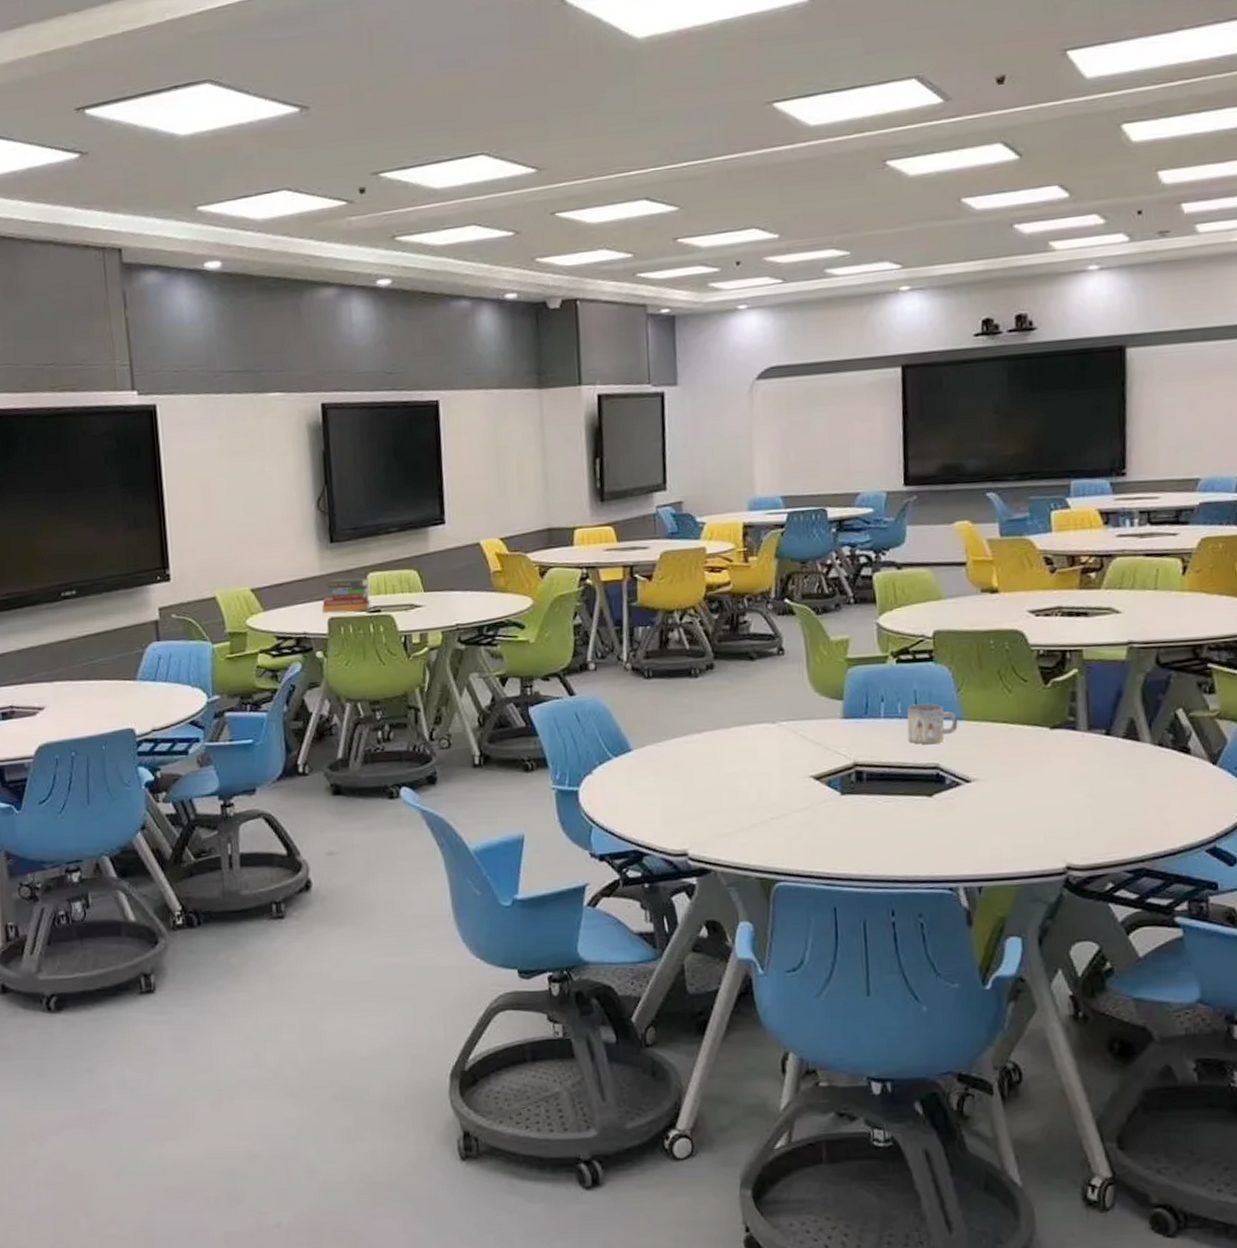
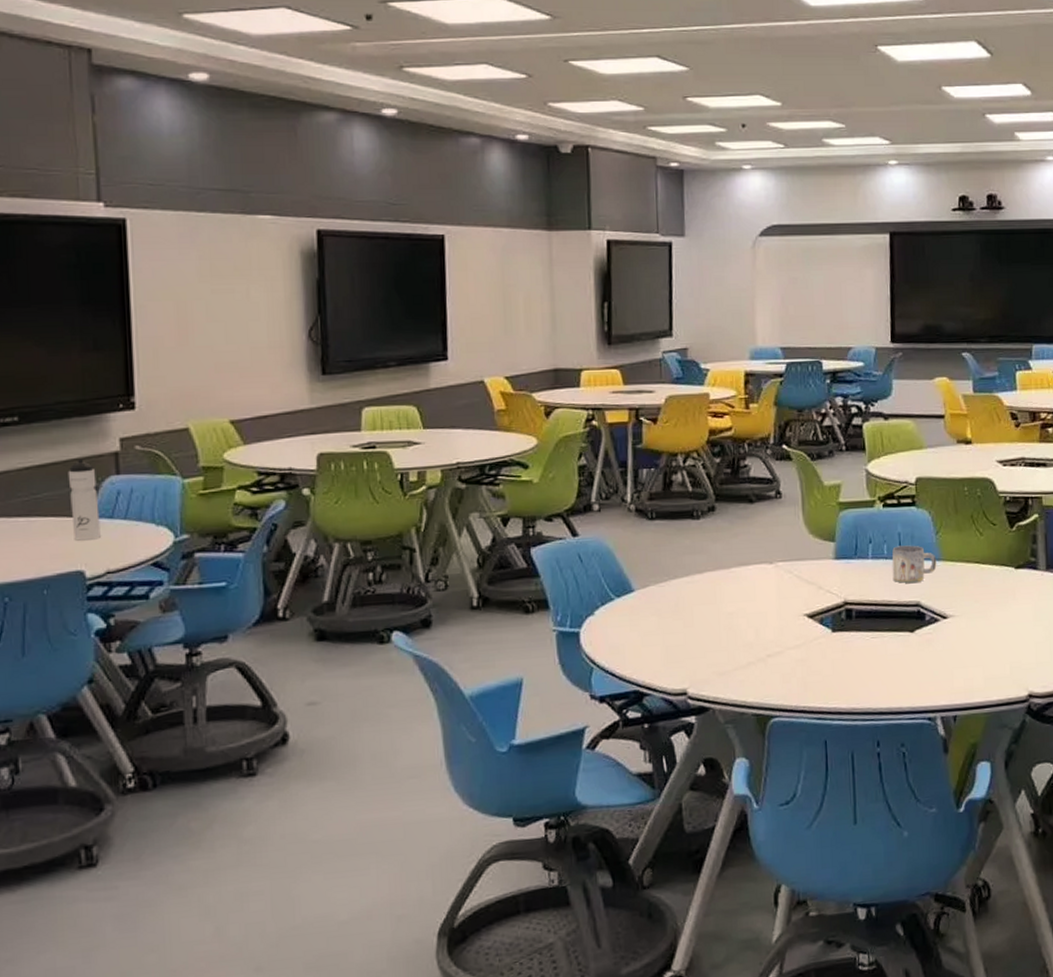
water bottle: none [117,627,146,703] -> present [68,458,101,542]
books: present [322,577,371,613] -> none [311,412,366,449]

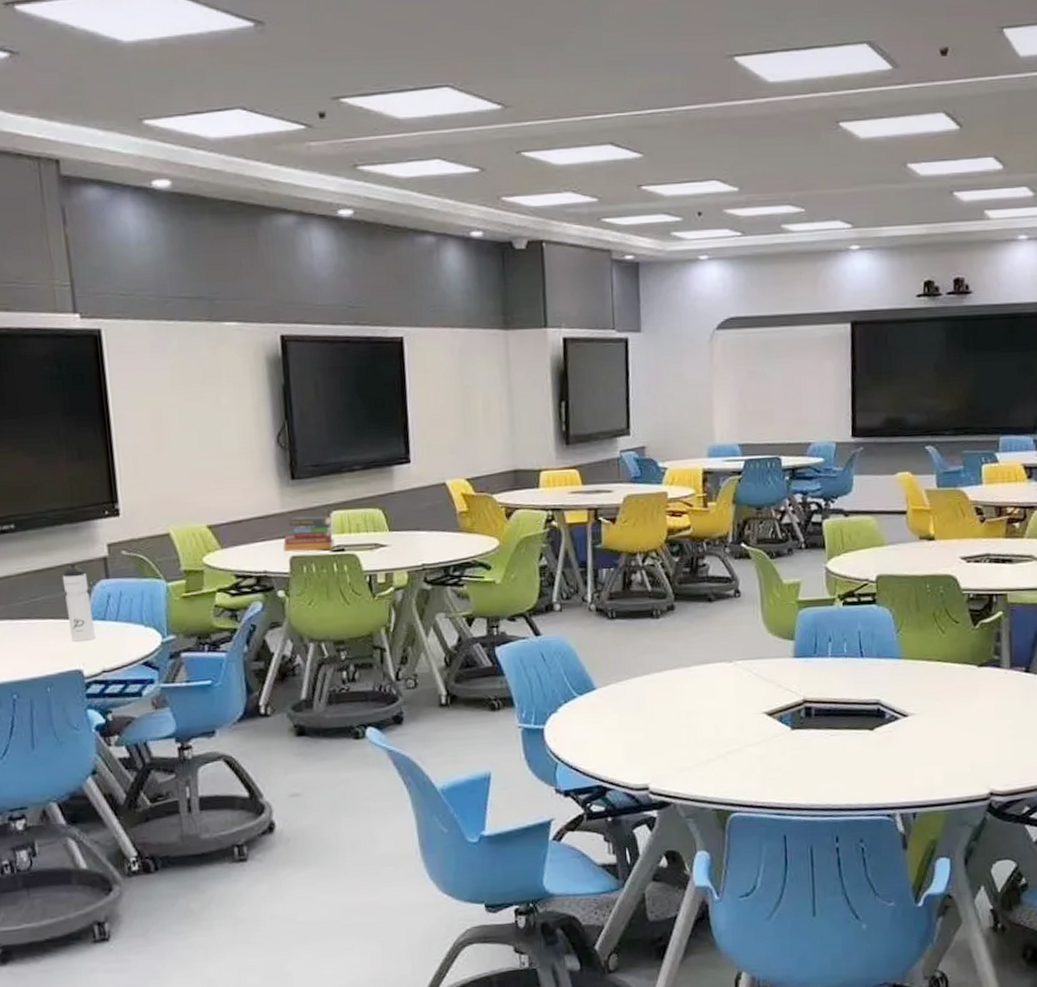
books: none [311,412,366,449] -> present [283,515,335,552]
mug: present [891,545,937,583] -> none [851,643,897,681]

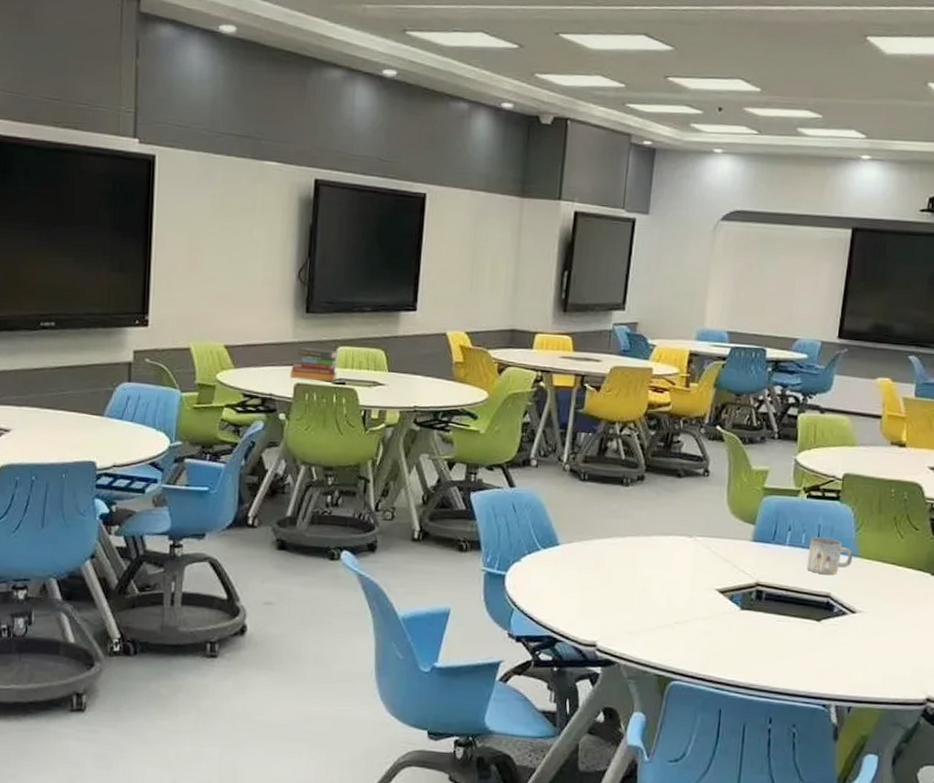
water bottle: present [62,563,95,643] -> none [89,364,112,437]
mug: none [851,643,897,681] -> present [806,537,853,575]

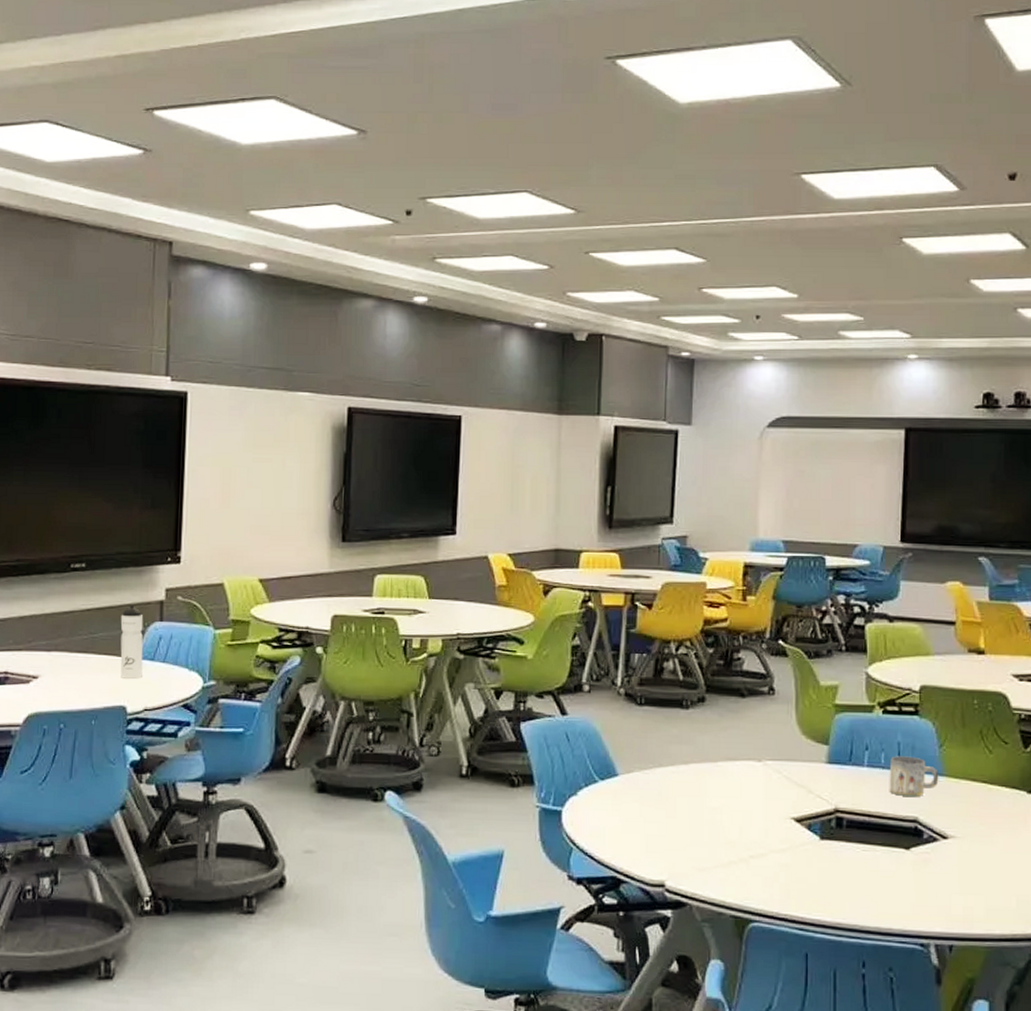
water bottle: none [89,364,112,437] -> present [120,604,144,680]
books: present [290,347,338,383] -> none [327,577,376,612]

